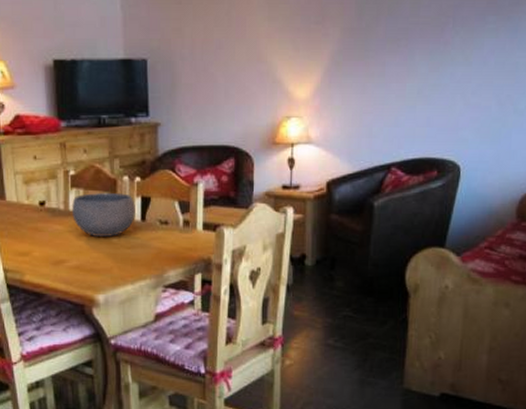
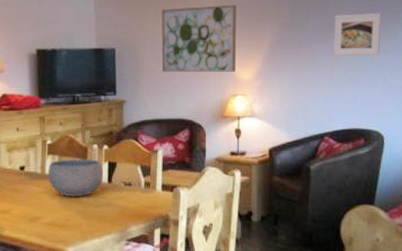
wall art: none [202,3,292,89] -> present [161,4,237,72]
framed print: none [406,14,466,70] -> present [333,12,382,56]

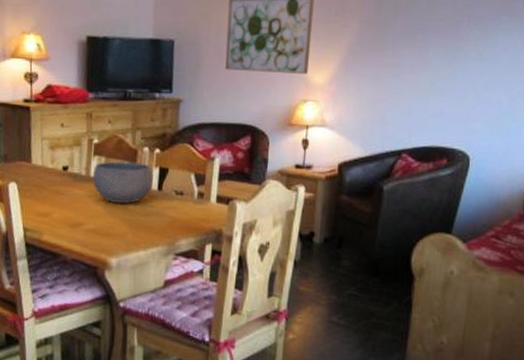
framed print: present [333,12,382,56] -> none [420,14,481,65]

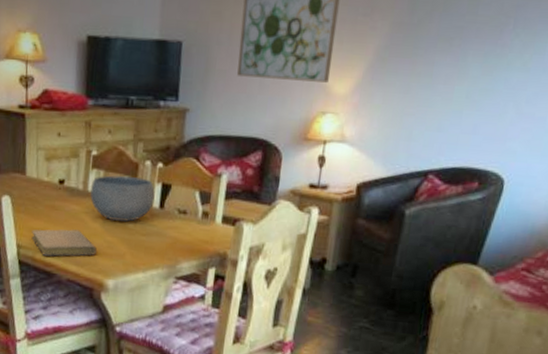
notebook: none [37,212,100,238] -> present [31,229,97,257]

